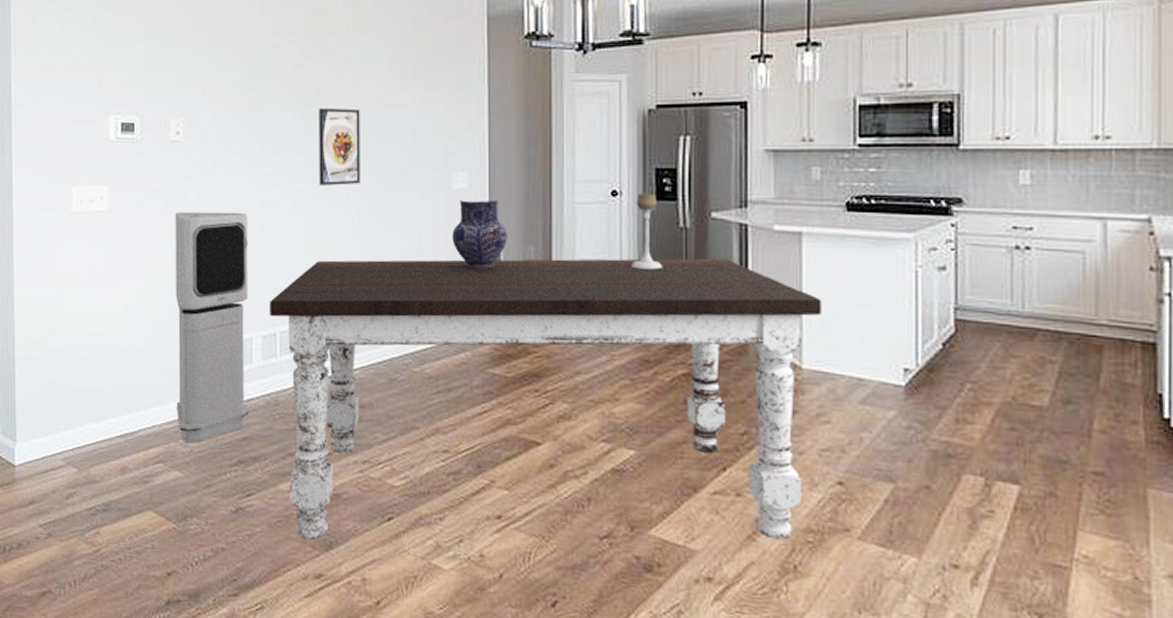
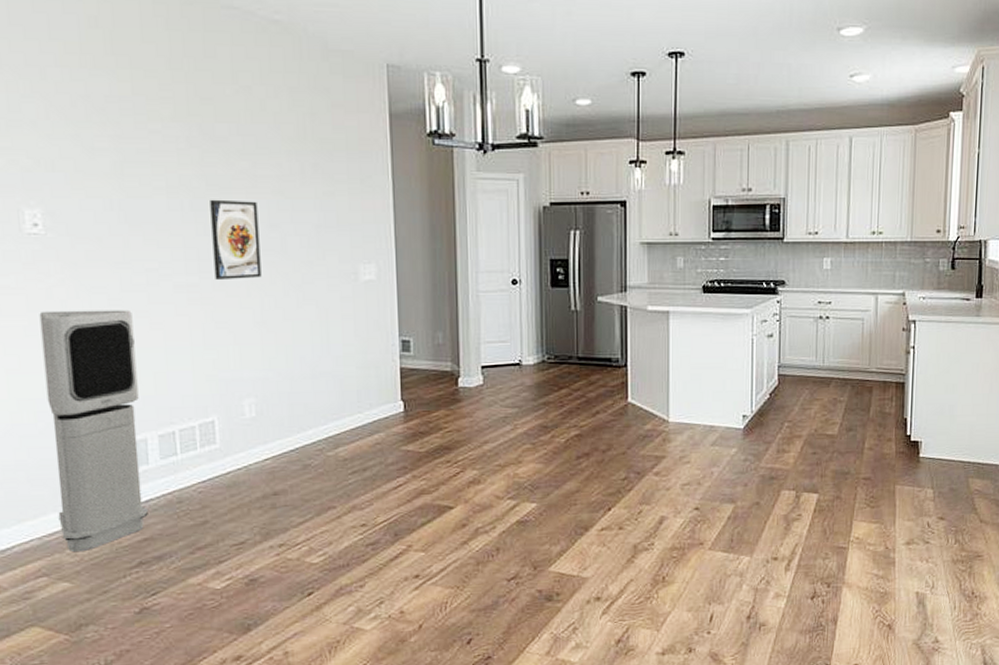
dining table: present [270,258,821,540] -> none [165,336,684,626]
pottery: present [452,199,507,269] -> none [361,290,416,356]
candle holder: present [631,193,663,270] -> none [531,281,558,348]

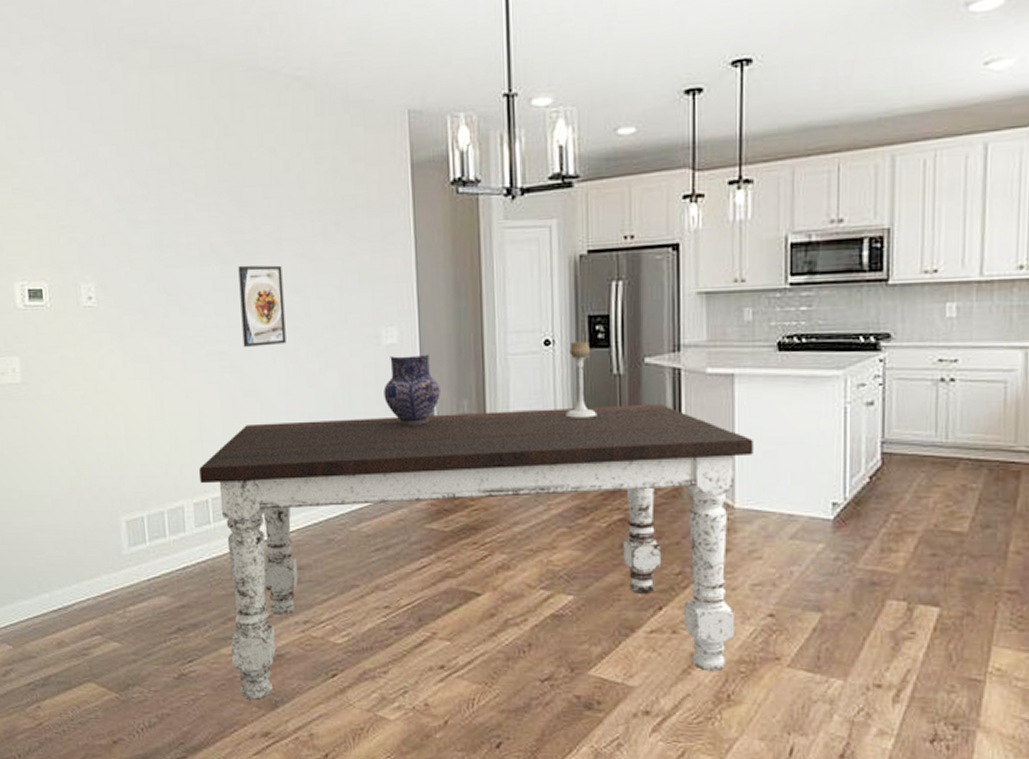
air purifier: present [39,310,148,551] -> none [93,378,185,613]
dining table: none [165,336,684,626] -> present [199,403,753,700]
pottery: none [361,290,416,356] -> present [383,354,440,426]
candle holder: none [531,281,558,348] -> present [566,341,598,418]

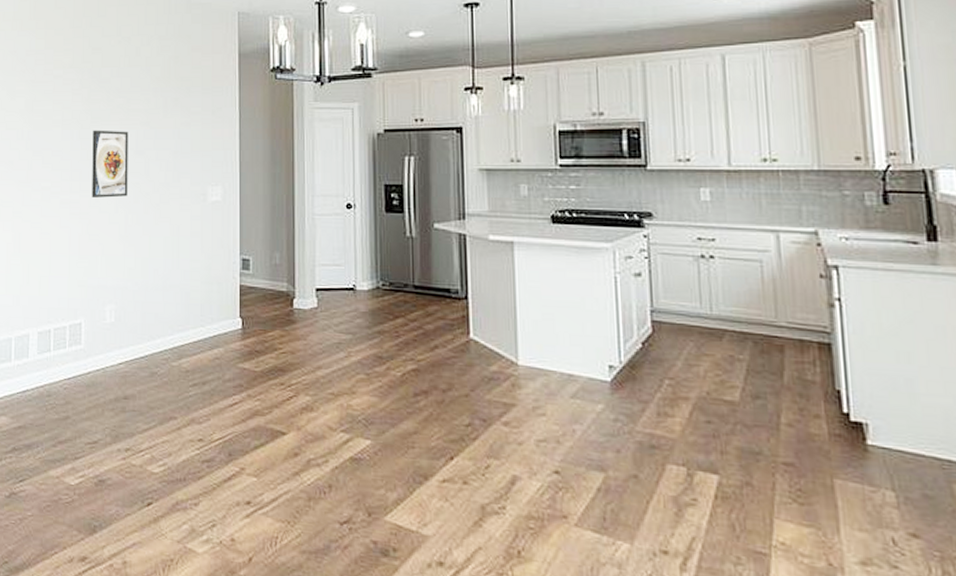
dining table: present [199,403,753,700] -> none [45,264,534,526]
pottery: present [383,354,440,426] -> none [207,211,256,273]
candle holder: present [566,341,598,418] -> none [365,206,393,274]

